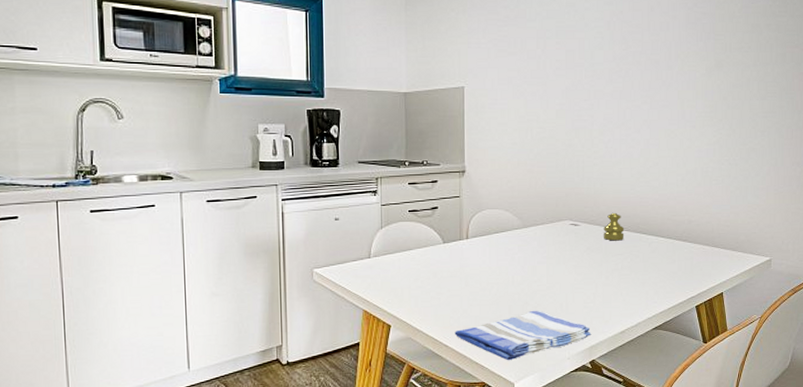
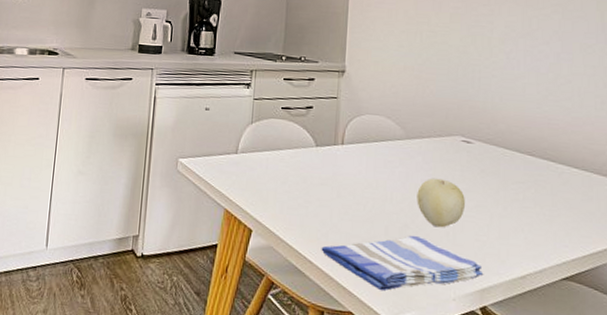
fruit: none [534,259,575,301] -> present [417,178,465,228]
salt shaker: present [604,212,625,241] -> none [502,132,528,167]

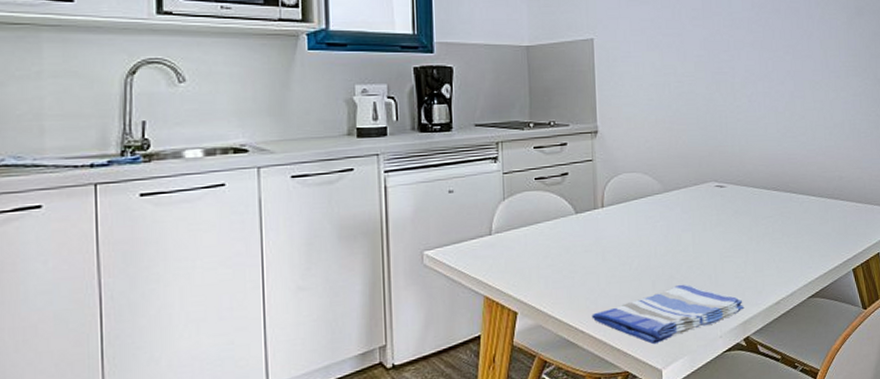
fruit: present [417,178,465,228] -> none [679,225,723,273]

